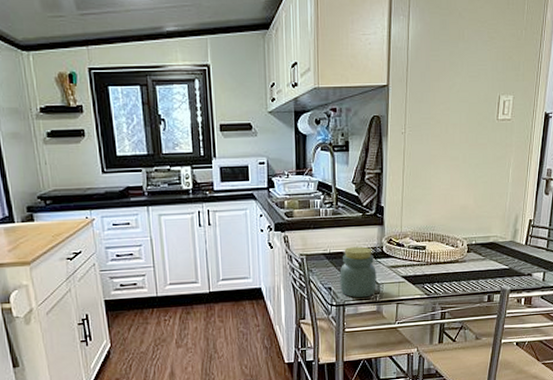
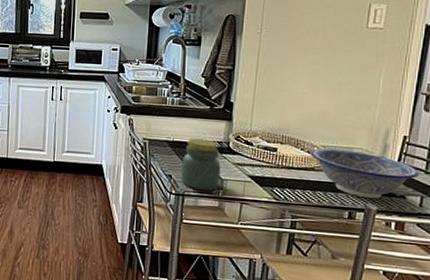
decorative bowl: none [454,238,542,281] -> present [310,148,419,199]

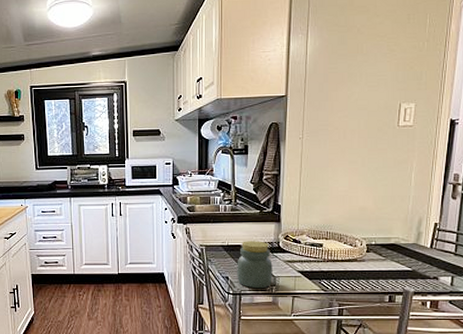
decorative bowl: present [310,148,419,199] -> none [352,240,449,283]

